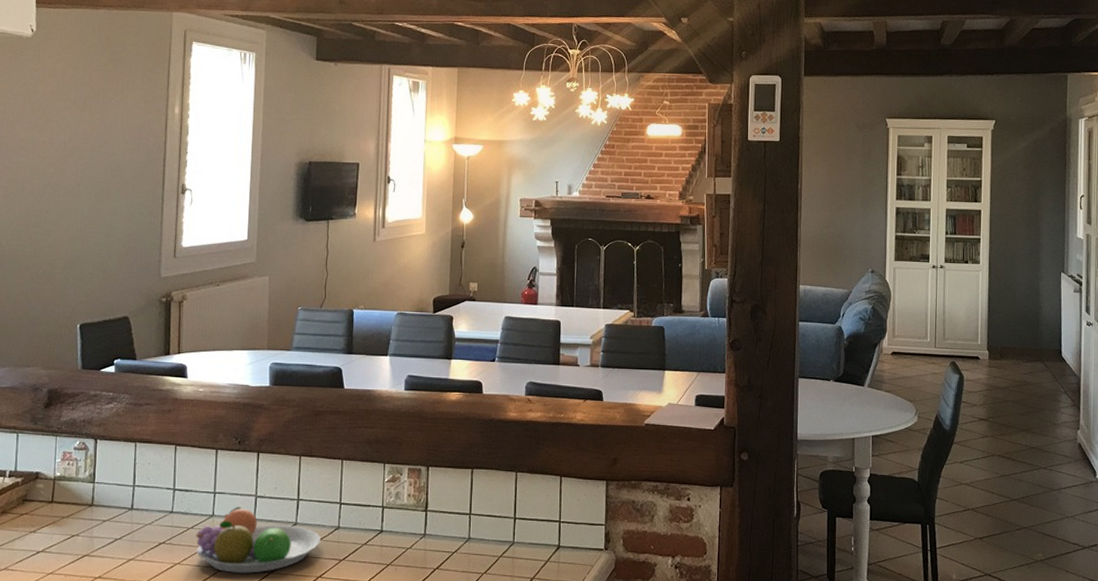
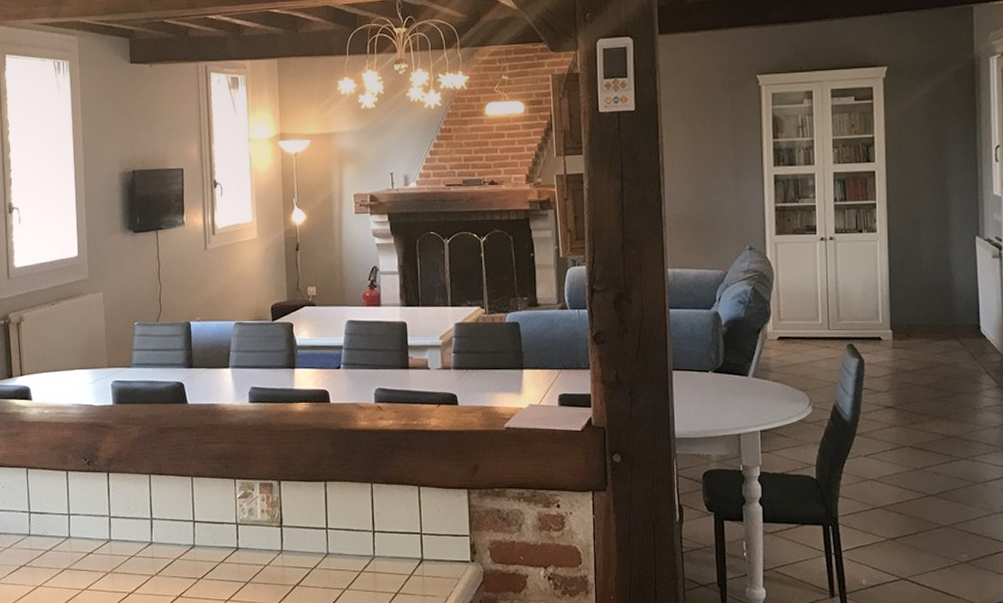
fruit bowl: present [195,507,320,573] -> none [54,528,177,594]

